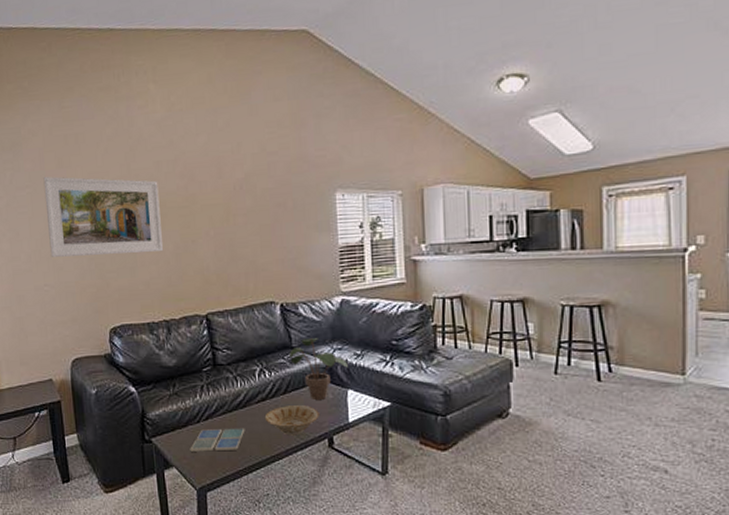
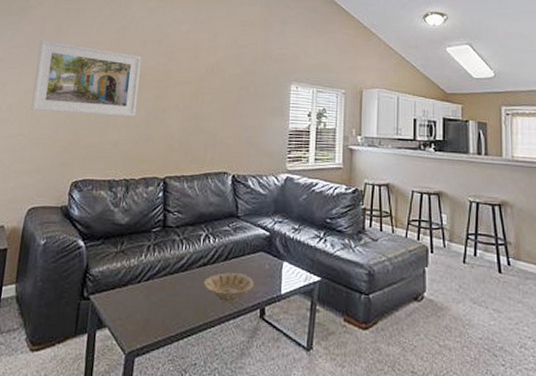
drink coaster: present [190,428,245,452] -> none [126,290,183,314]
potted plant: present [289,338,348,399] -> none [234,209,286,269]

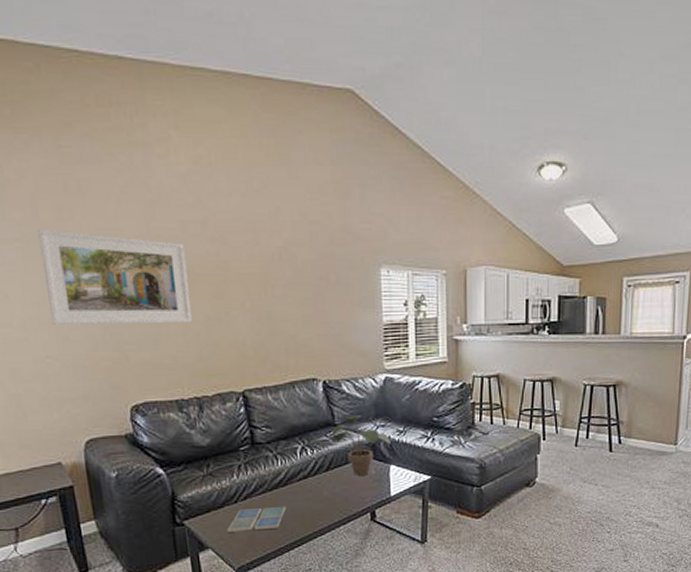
drink coaster: none [126,290,183,314] -> present [227,506,287,532]
bowl: present [203,272,255,304] -> none [306,481,362,512]
potted plant: none [234,209,286,269] -> present [332,415,391,476]

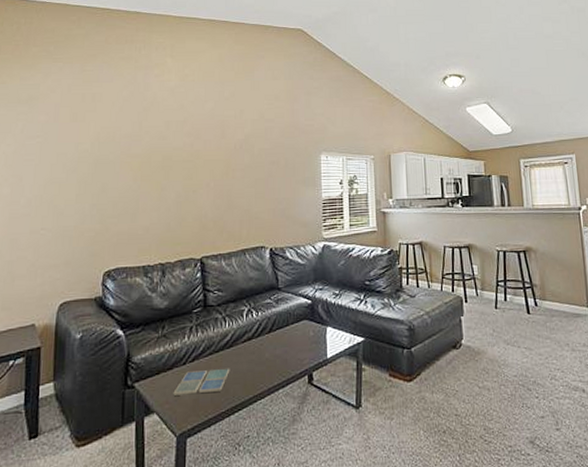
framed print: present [37,230,192,325] -> none [52,129,166,202]
potted plant: present [332,415,391,476] -> none [276,279,328,337]

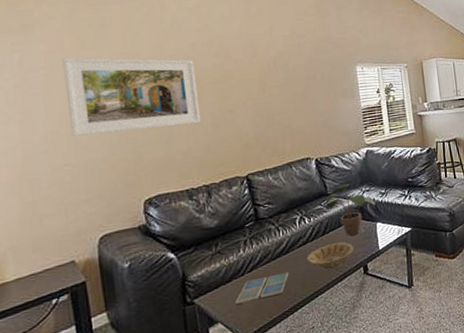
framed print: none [52,129,166,202] -> present [62,57,200,137]
bowl: none [249,343,301,374] -> present [306,241,355,271]
potted plant: none [276,279,328,337] -> present [326,184,375,236]

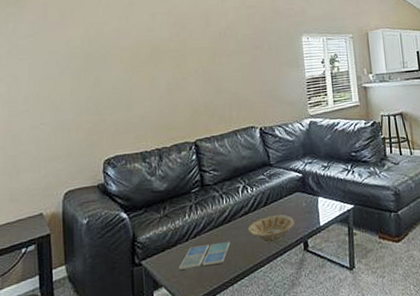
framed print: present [62,57,200,137] -> none [46,27,156,98]
potted plant: present [326,184,375,236] -> none [268,155,317,209]

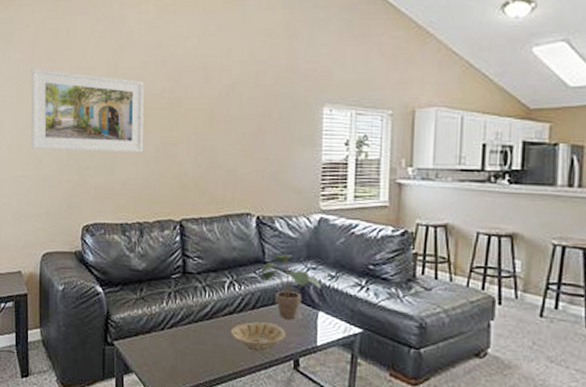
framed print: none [46,27,156,98] -> present [31,69,144,153]
drink coaster: present [178,241,231,270] -> none [151,337,209,362]
potted plant: none [268,155,317,209] -> present [261,254,321,319]

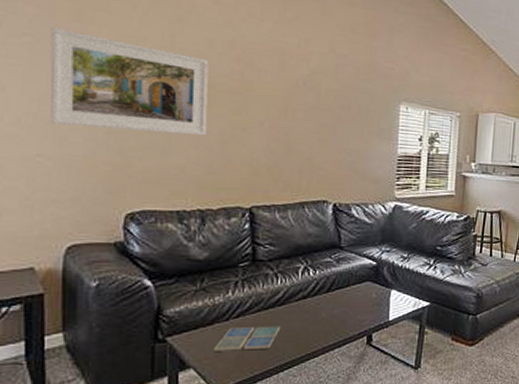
drink coaster: none [151,337,209,362] -> present [213,326,281,351]
bowl: present [230,322,287,354] -> none [303,304,361,334]
potted plant: present [261,254,321,319] -> none [337,239,394,298]

